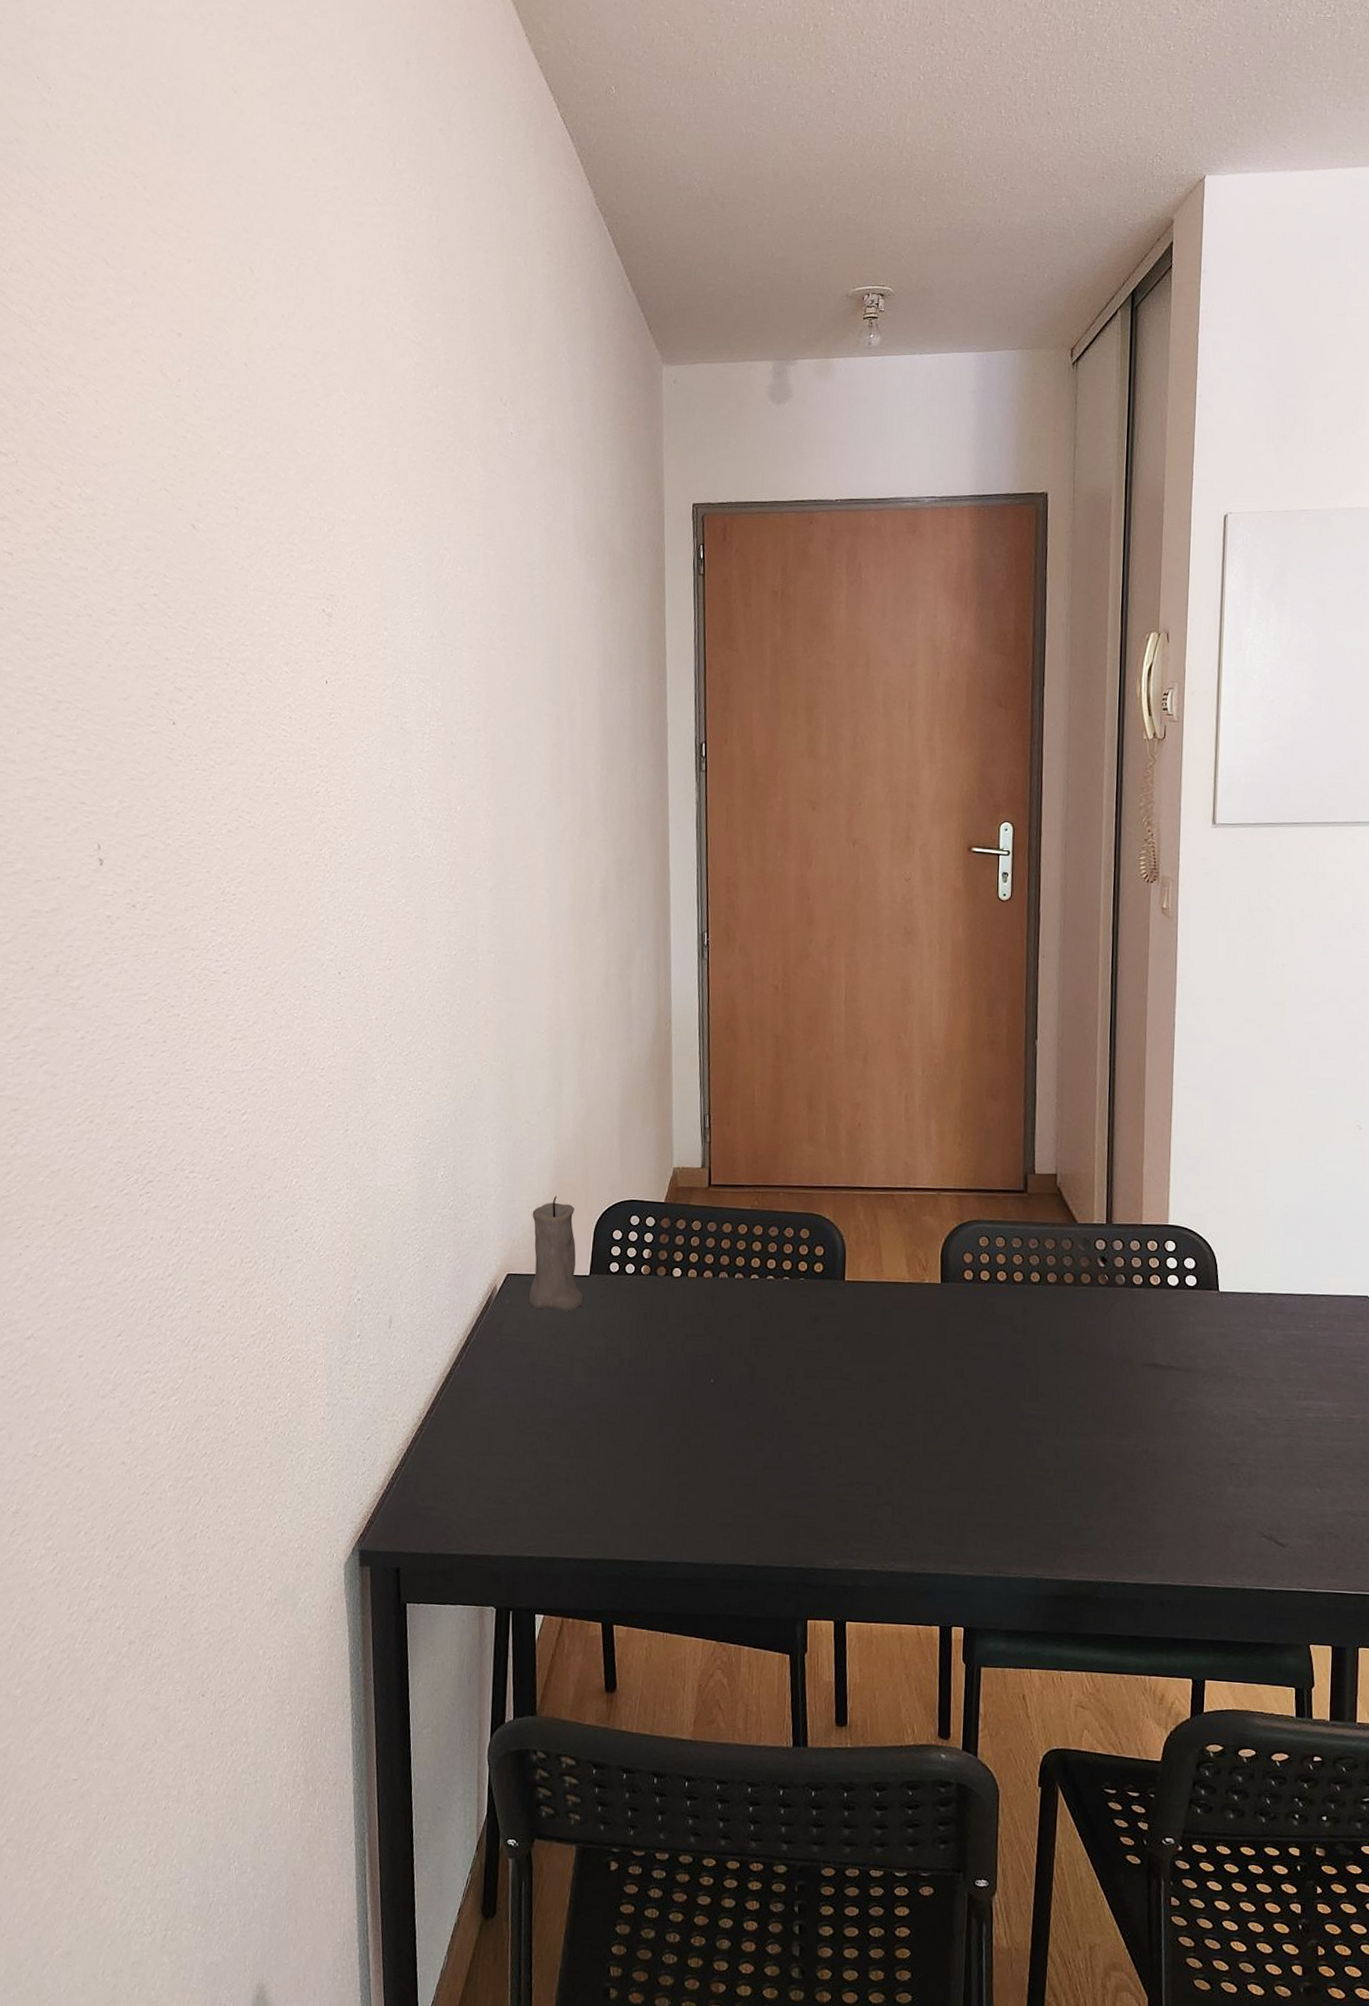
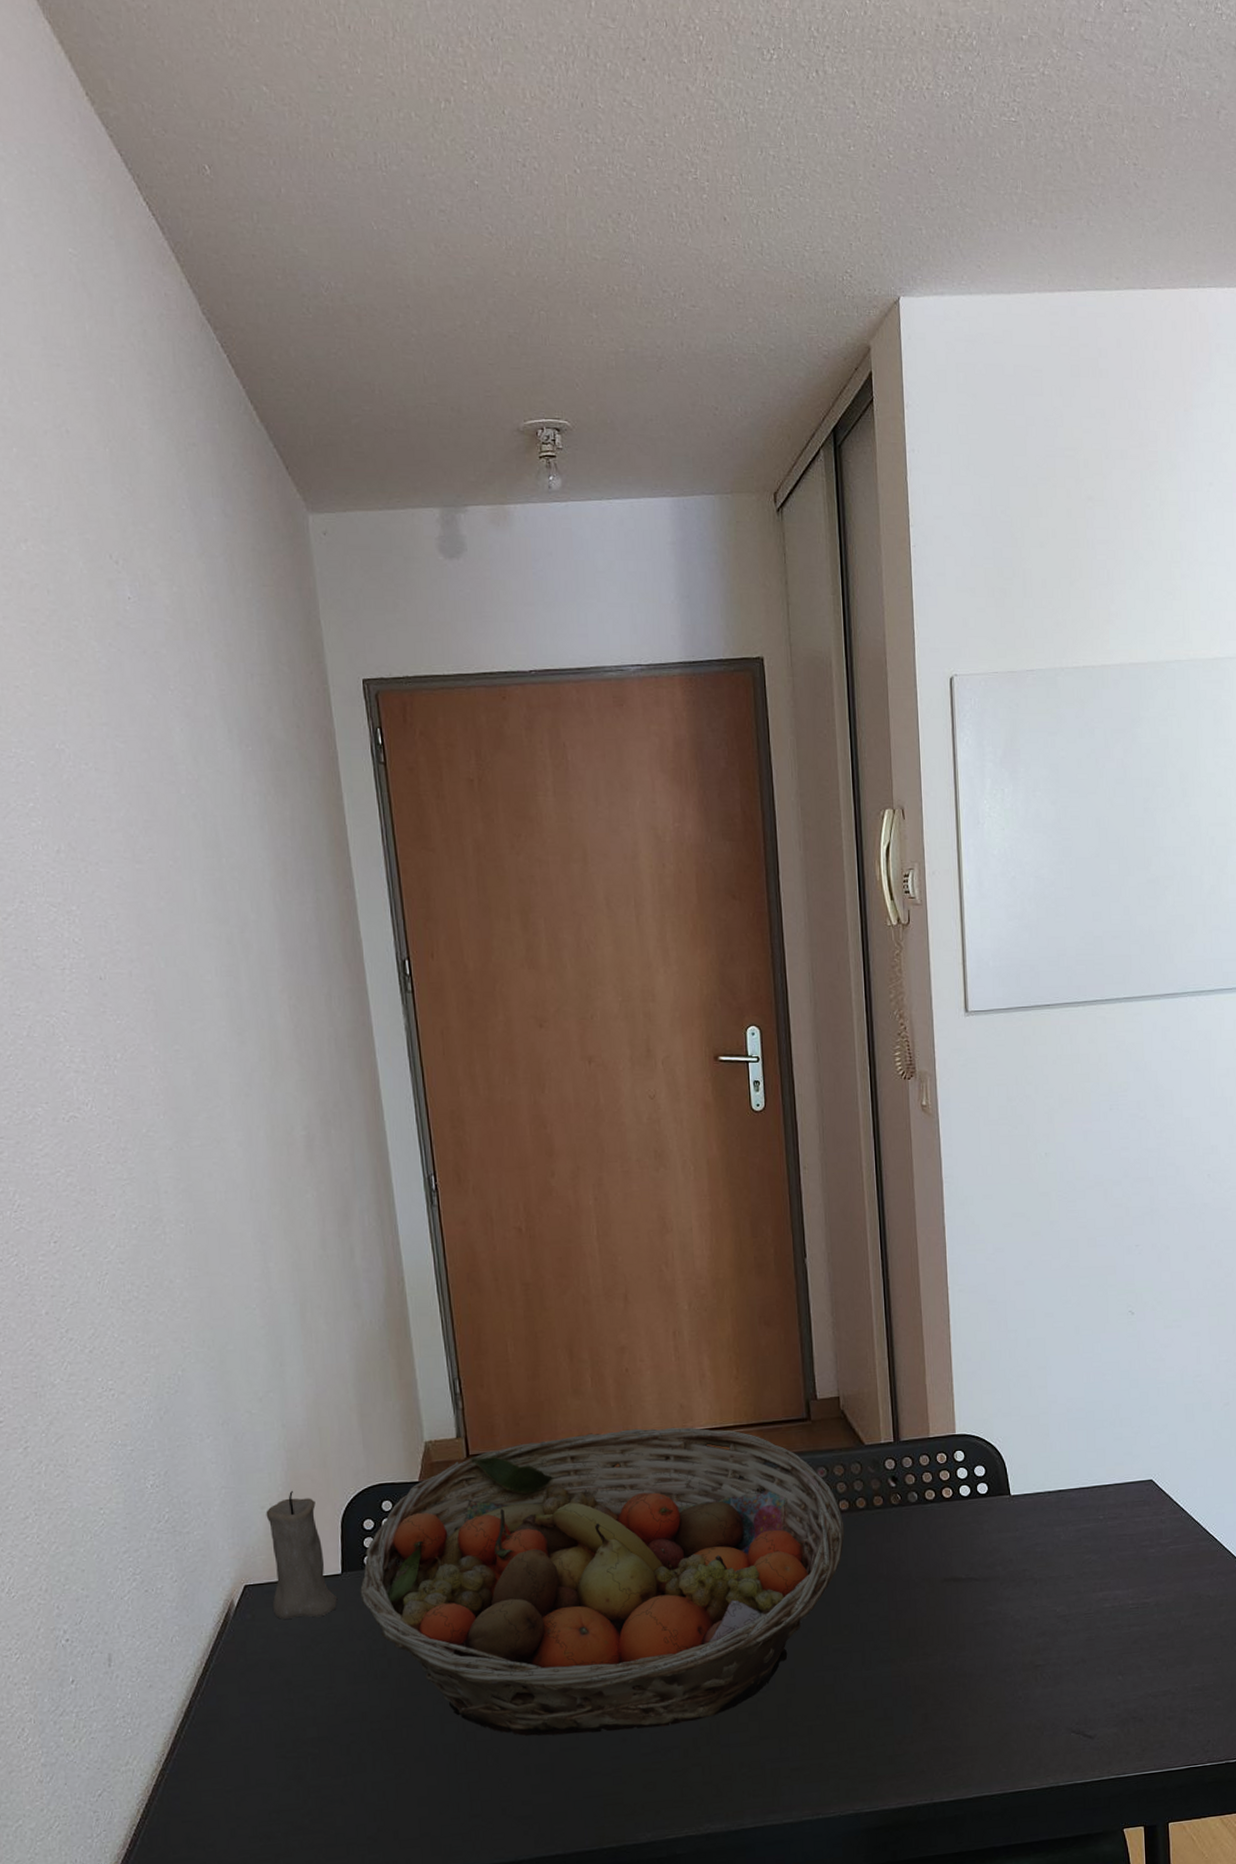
fruit basket: none [603,1178,1051,1462] -> present [360,1427,845,1736]

